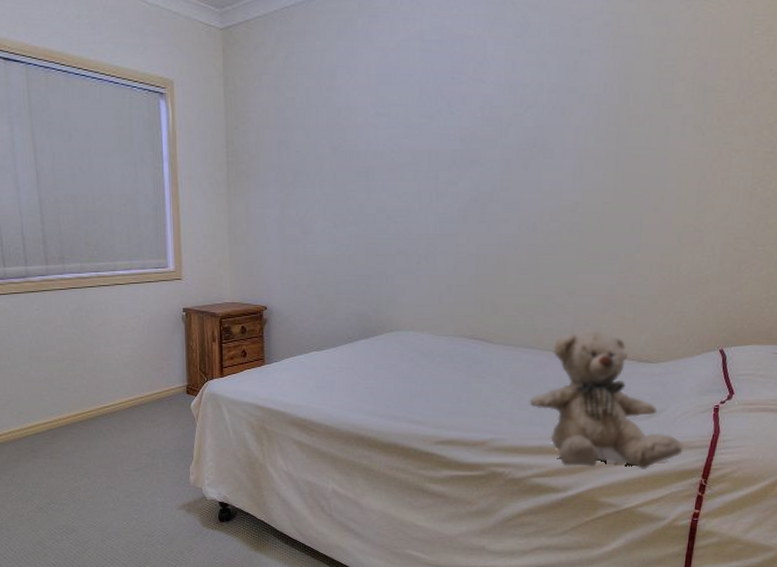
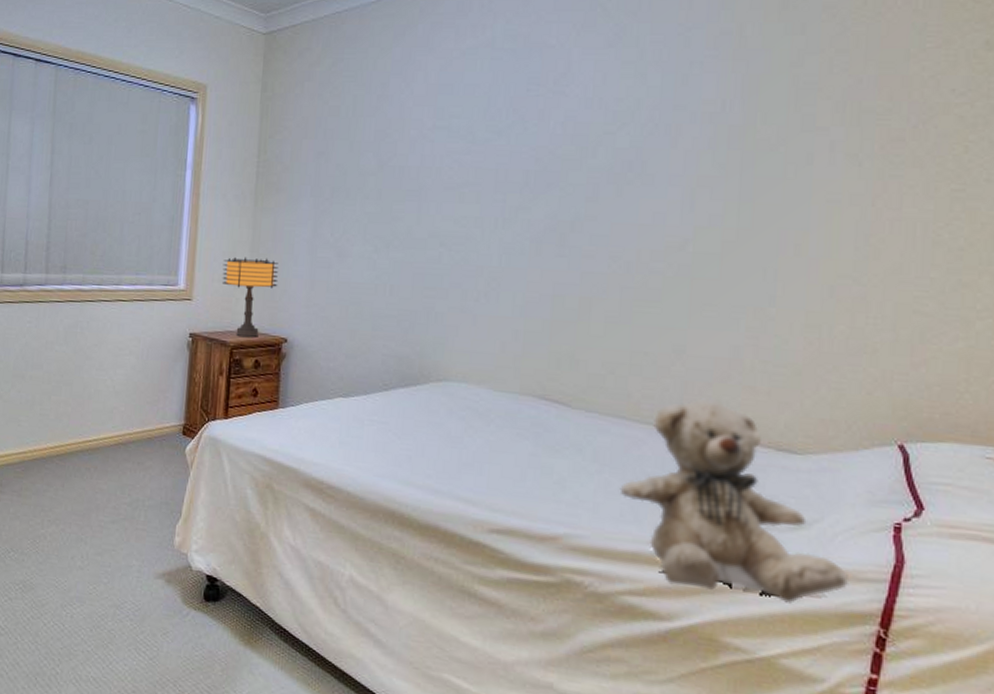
table lamp: none [205,238,255,308] -> present [221,257,279,338]

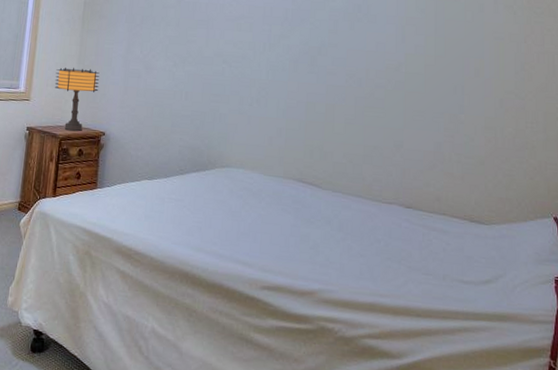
teddy bear: present [619,398,848,604] -> none [359,181,526,342]

